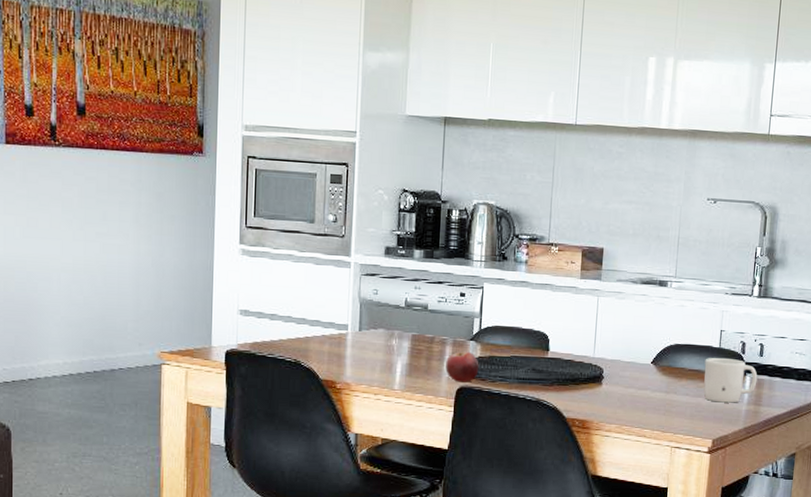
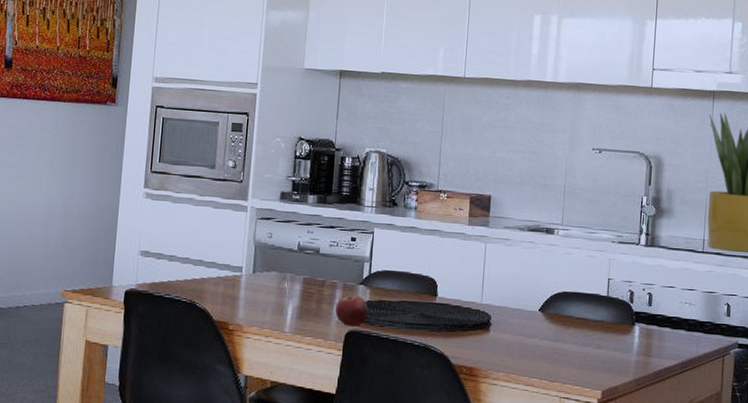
mug: present [703,357,758,403] -> none [592,306,647,353]

